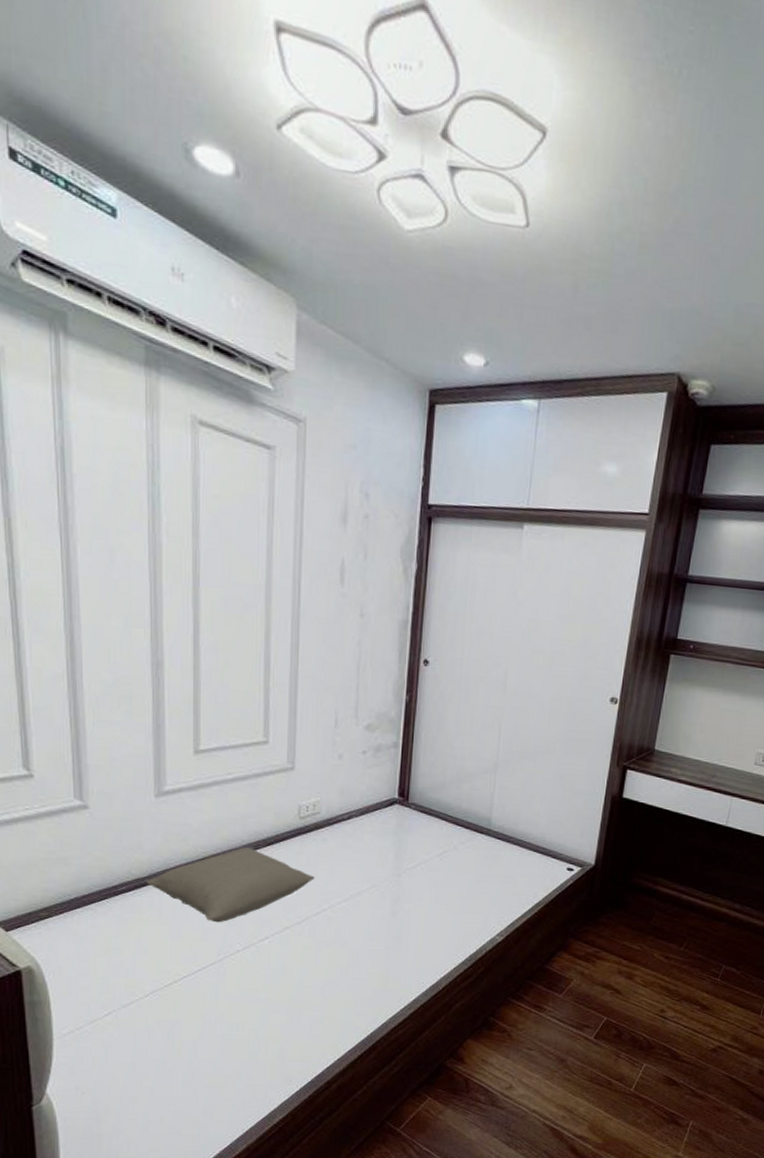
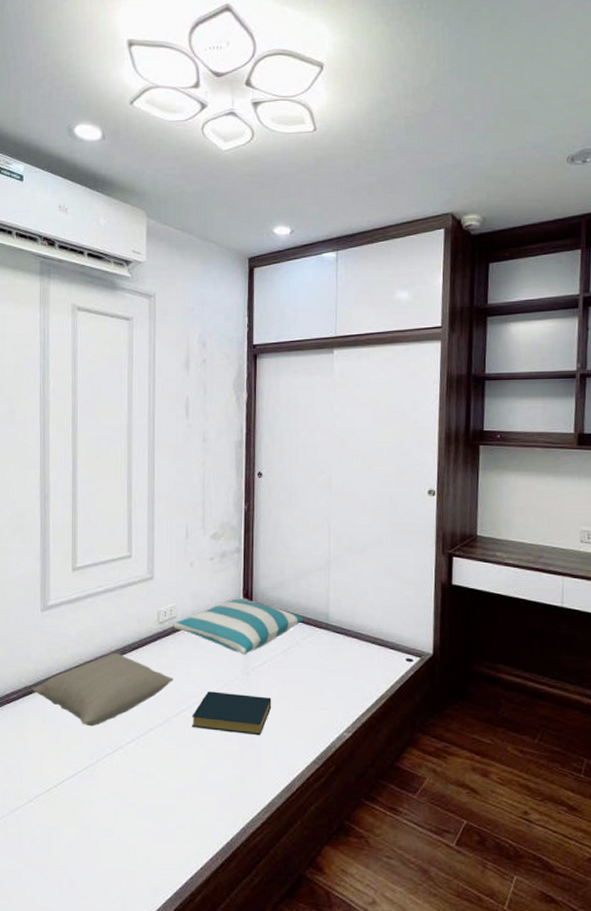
pillow: none [316,796,464,857] -> present [173,597,303,655]
hardback book: none [334,891,423,937] -> present [192,691,272,736]

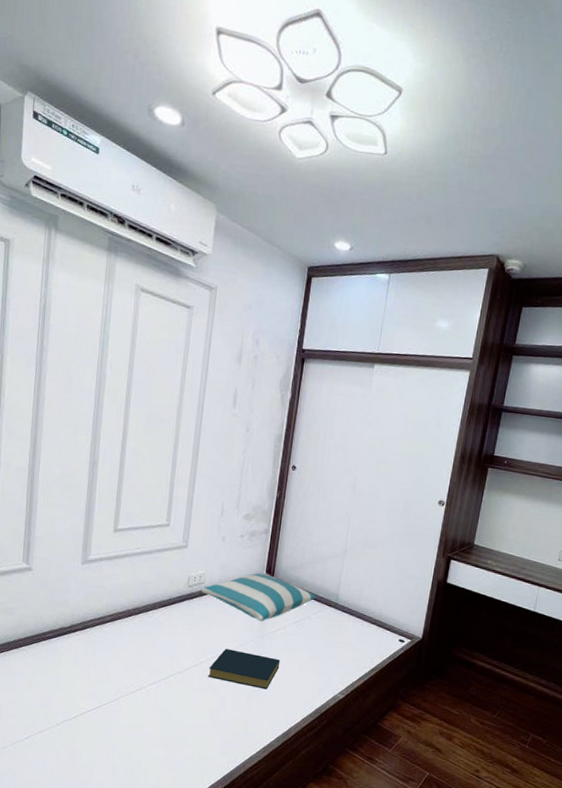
pillow: present [33,653,173,727] -> none [68,607,196,668]

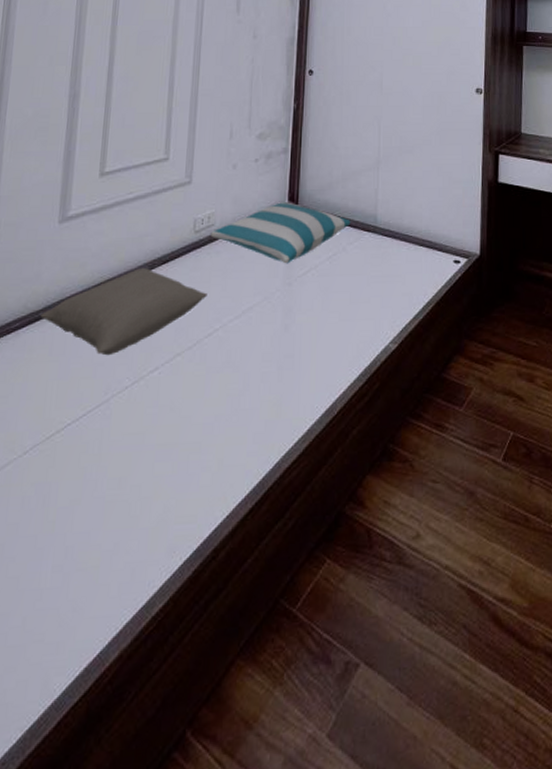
pillow: none [68,607,196,668] -> present [40,268,207,356]
hardback book: present [208,649,280,690] -> none [225,306,315,354]

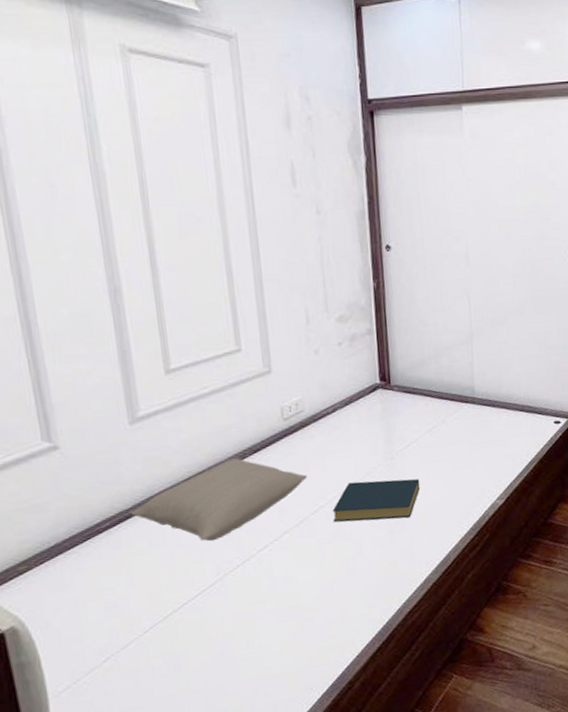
pillow: present [211,201,351,264] -> none [301,381,448,441]
hardback book: none [225,306,315,354] -> present [332,479,420,523]

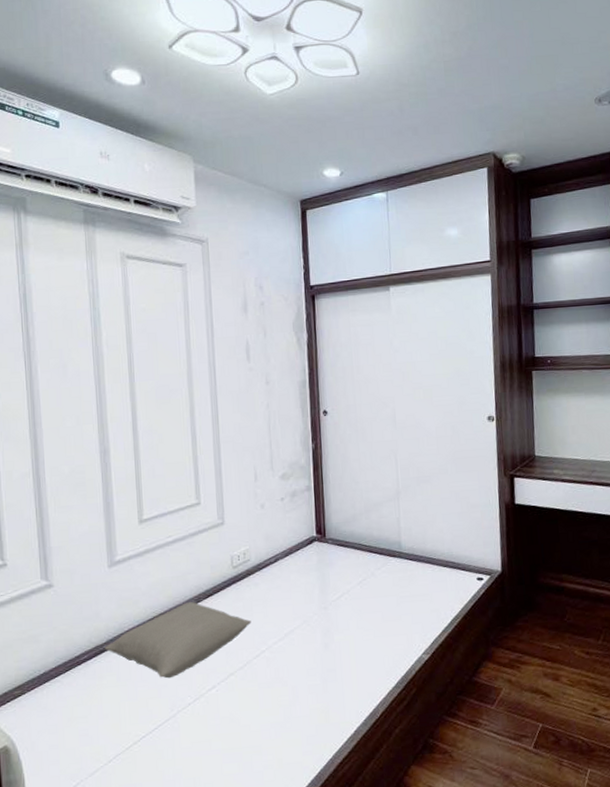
hardback book: present [332,479,420,523] -> none [272,629,351,668]

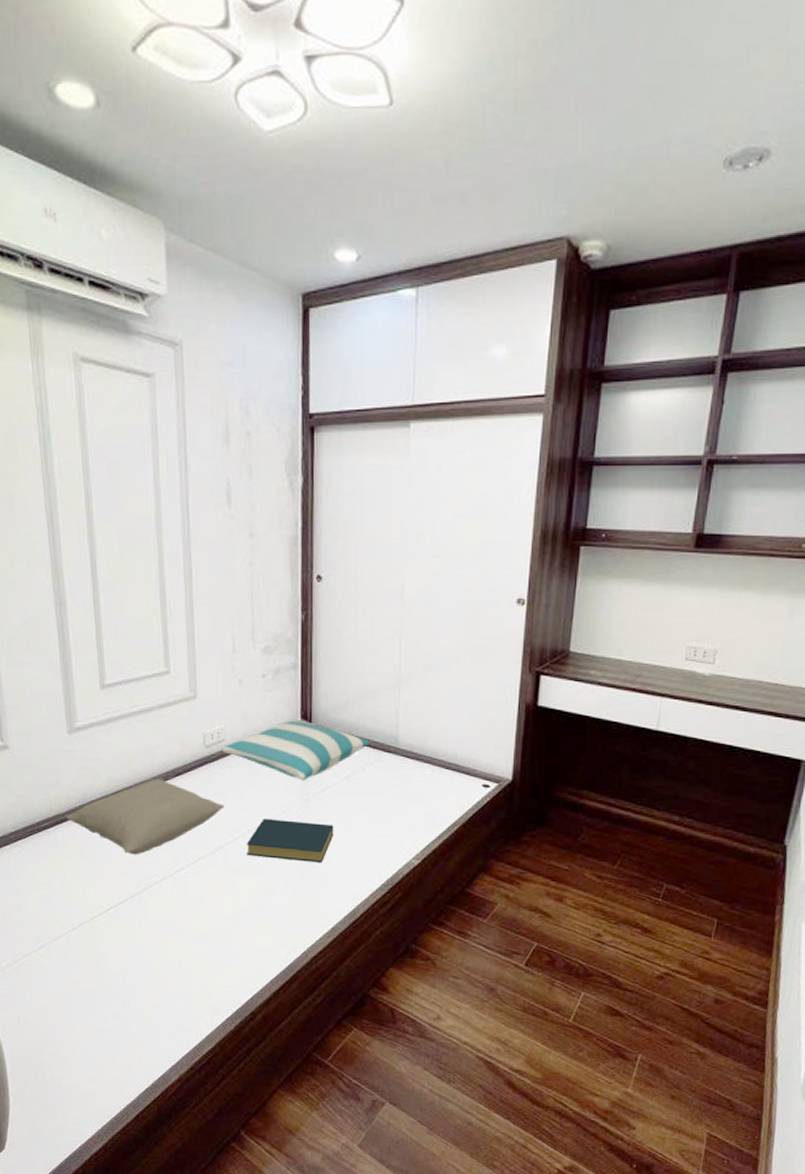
pillow: none [248,534,377,591] -> present [222,719,370,781]
hardback book: none [272,629,351,668] -> present [246,819,334,863]

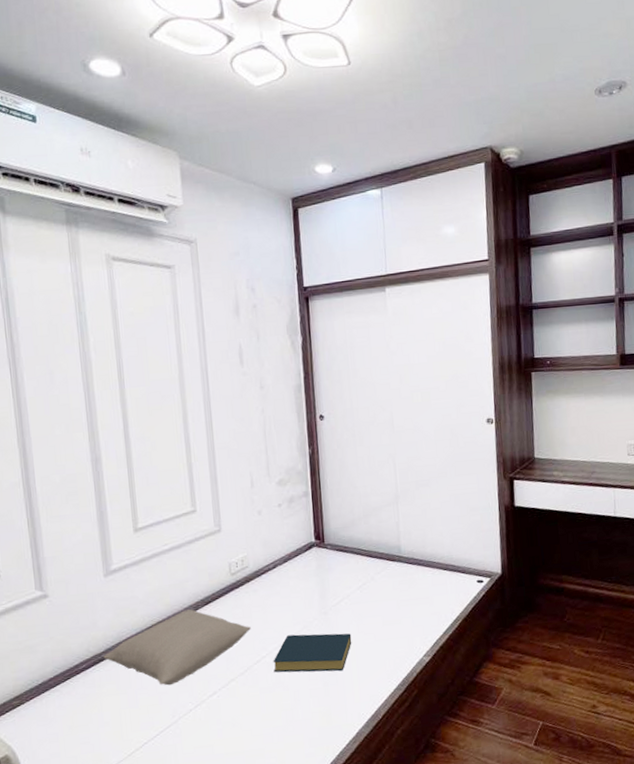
pillow: present [222,719,370,781] -> none [246,540,376,596]

